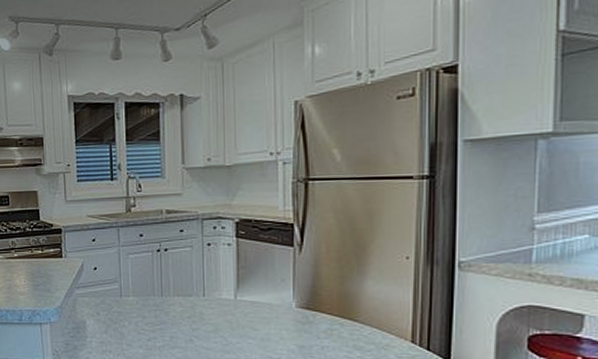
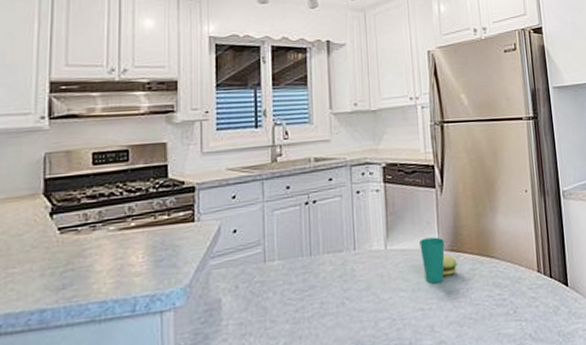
cup: none [271,294,312,337] -> present [418,237,457,284]

